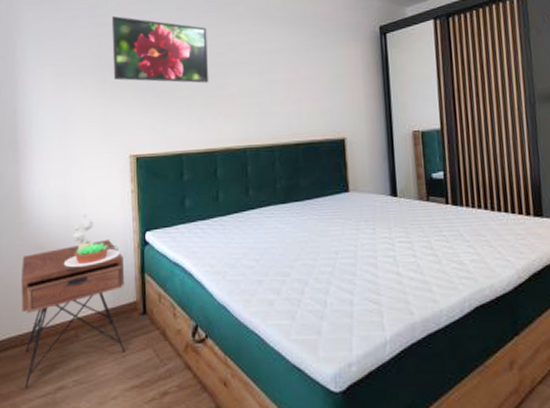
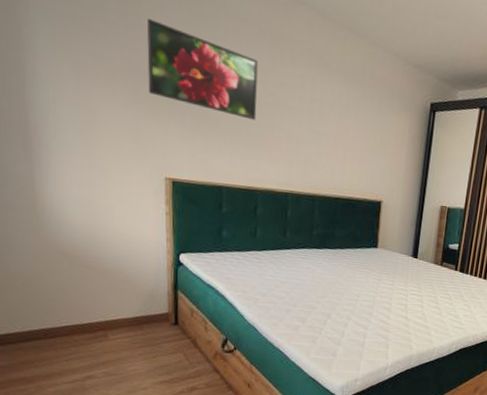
nightstand: present [21,239,126,388] -> none [42,254,157,375]
succulent plant: present [63,214,121,267] -> none [90,227,153,277]

